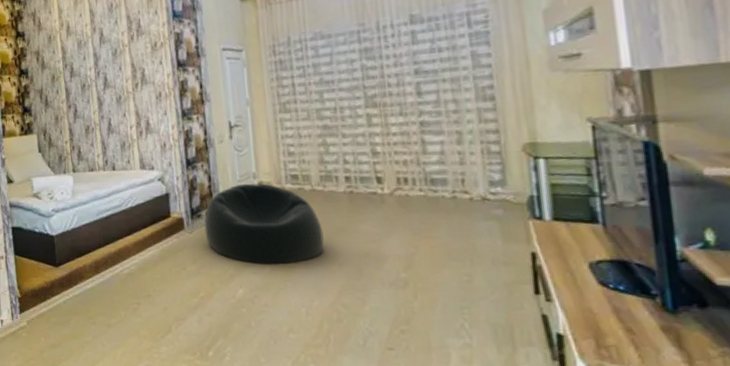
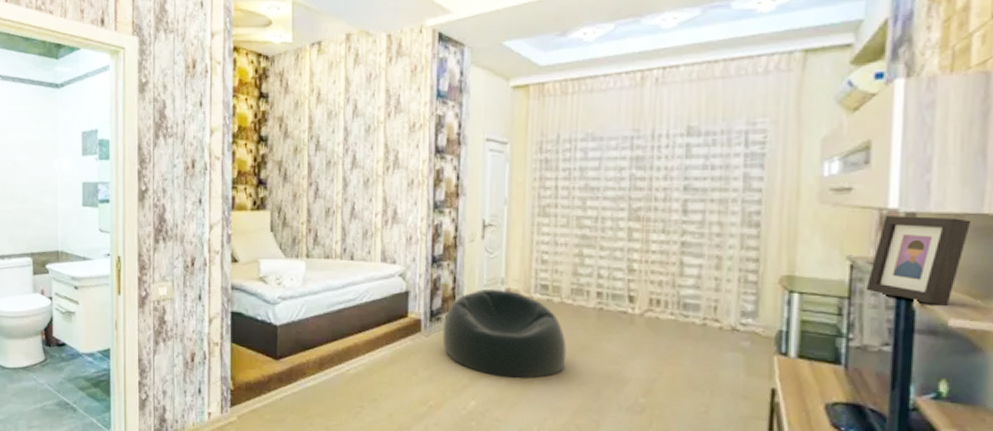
picture frame: none [611,70,709,156] -> present [865,216,970,306]

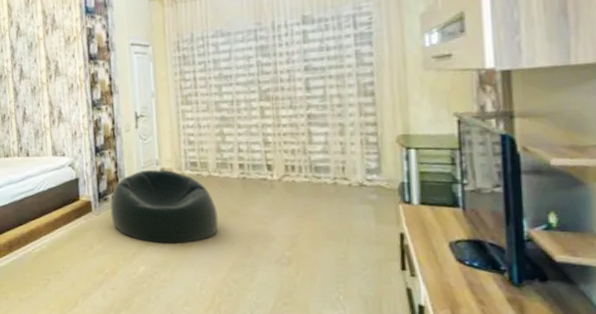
picture frame: present [865,216,970,306] -> none [473,71,560,148]

